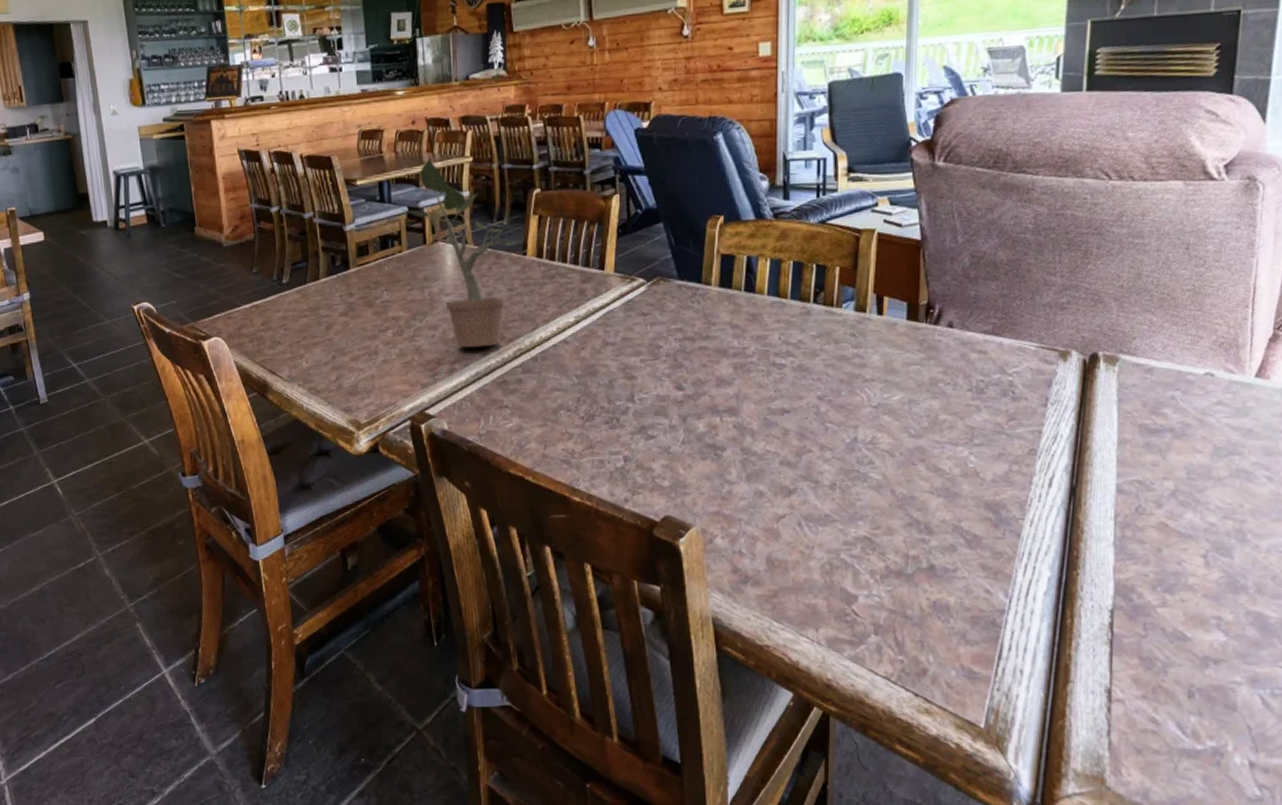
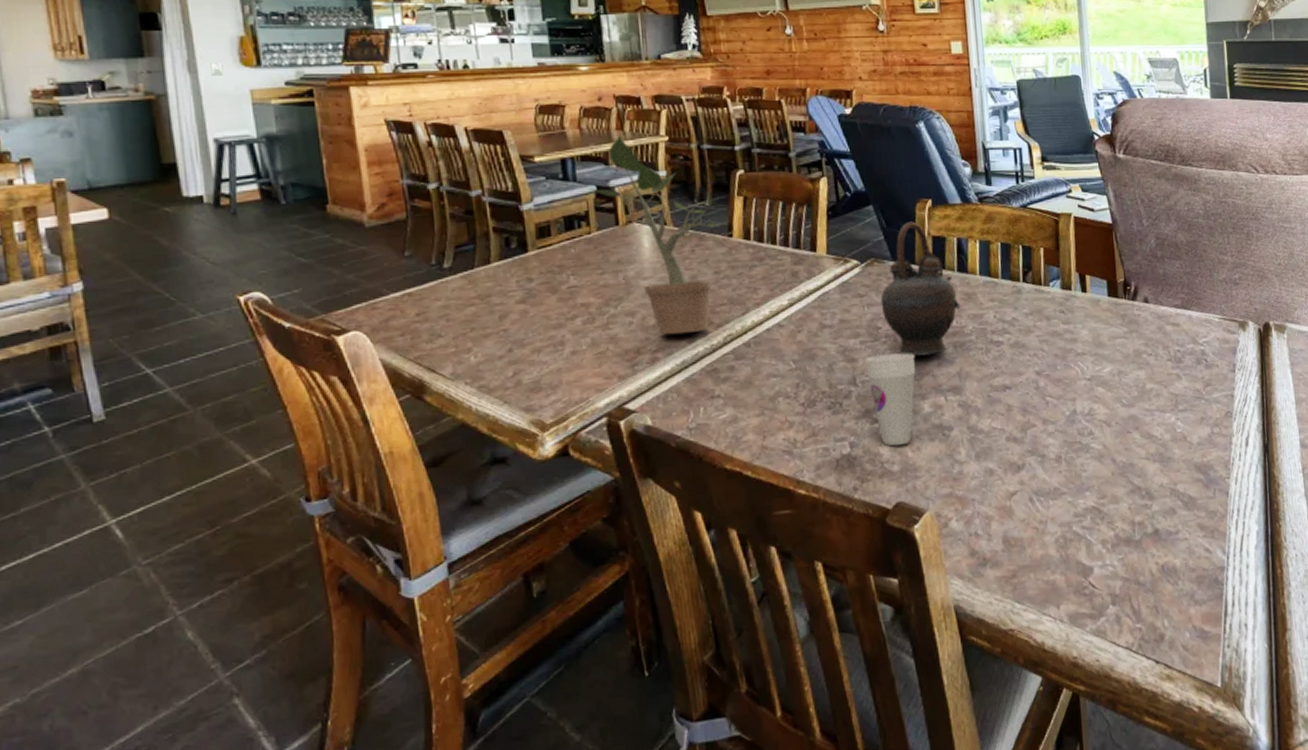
cup: none [644,372,694,463] -> present [865,353,915,447]
teapot: none [664,239,745,376] -> present [880,221,961,357]

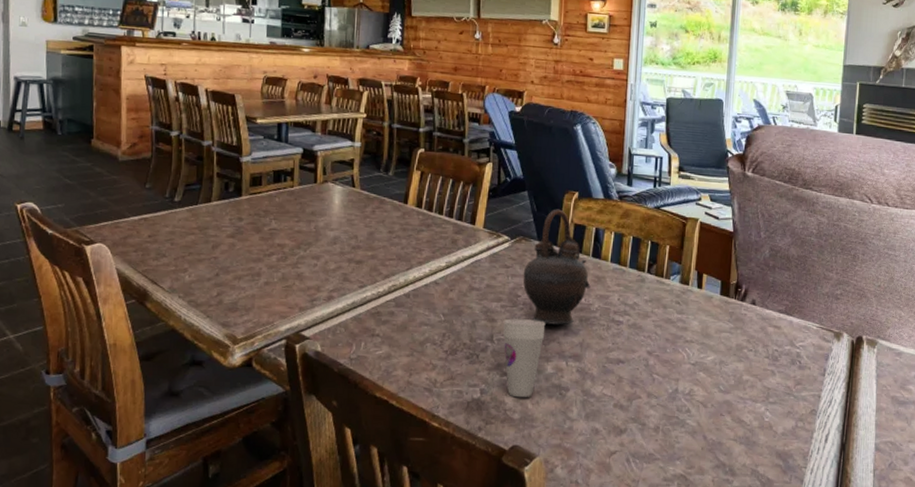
potted plant: present [591,134,734,335] -> none [298,108,409,280]

